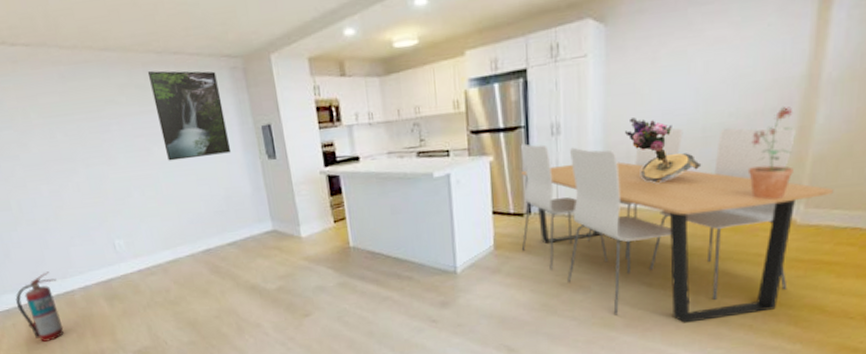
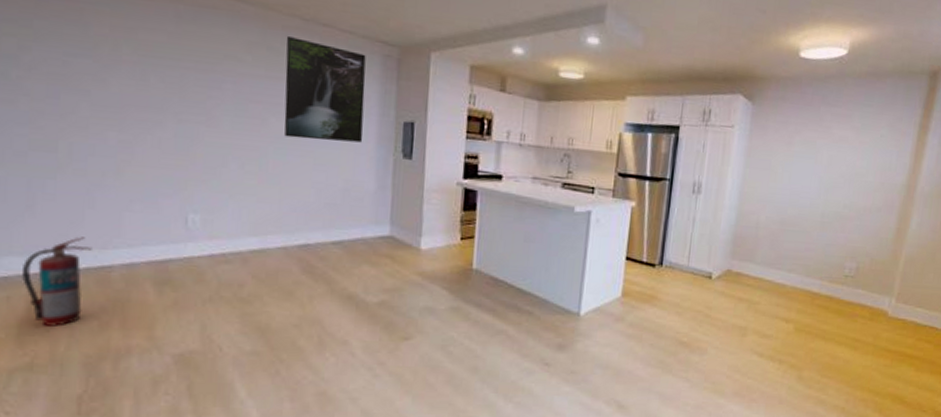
dining table: present [520,127,834,323] -> none [648,195,919,398]
bouquet: present [625,117,702,183] -> none [757,192,818,257]
potted plant: present [749,106,794,200] -> none [854,207,894,290]

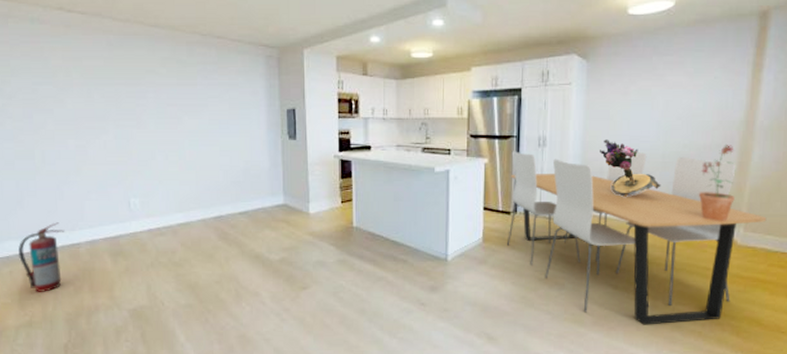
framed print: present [284,35,366,143] -> none [190,49,256,131]
dining table: none [648,195,919,398] -> present [506,151,767,325]
bouquet: none [757,192,818,257] -> present [600,139,661,197]
potted plant: none [854,207,894,290] -> present [699,144,735,221]

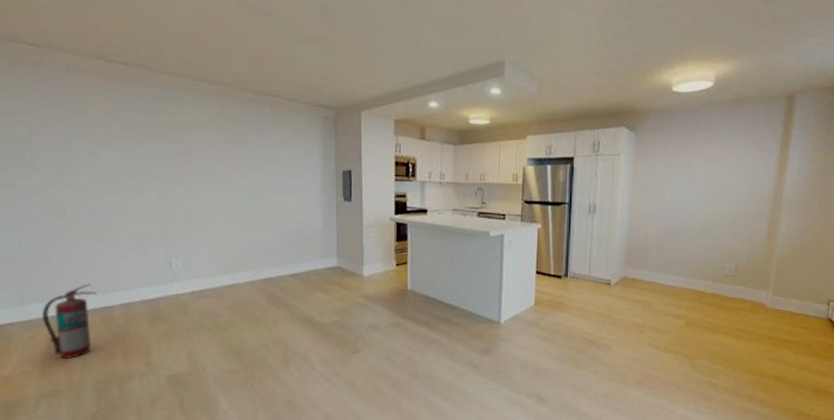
dining table: present [506,151,767,325] -> none [557,217,792,384]
bouquet: present [600,139,661,197] -> none [645,208,700,262]
potted plant: present [699,144,735,221] -> none [733,214,765,286]

